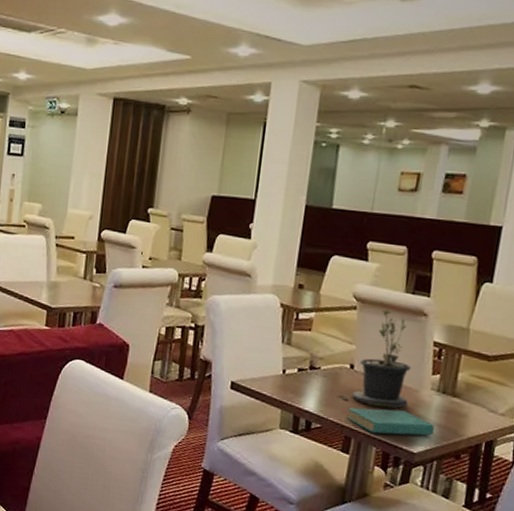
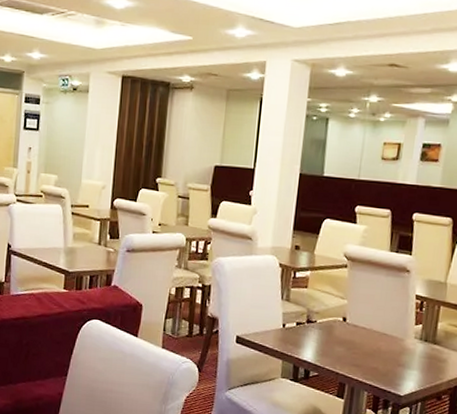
potted plant: present [336,309,412,410] -> none [331,266,397,357]
book: present [346,407,434,436] -> none [341,356,418,380]

